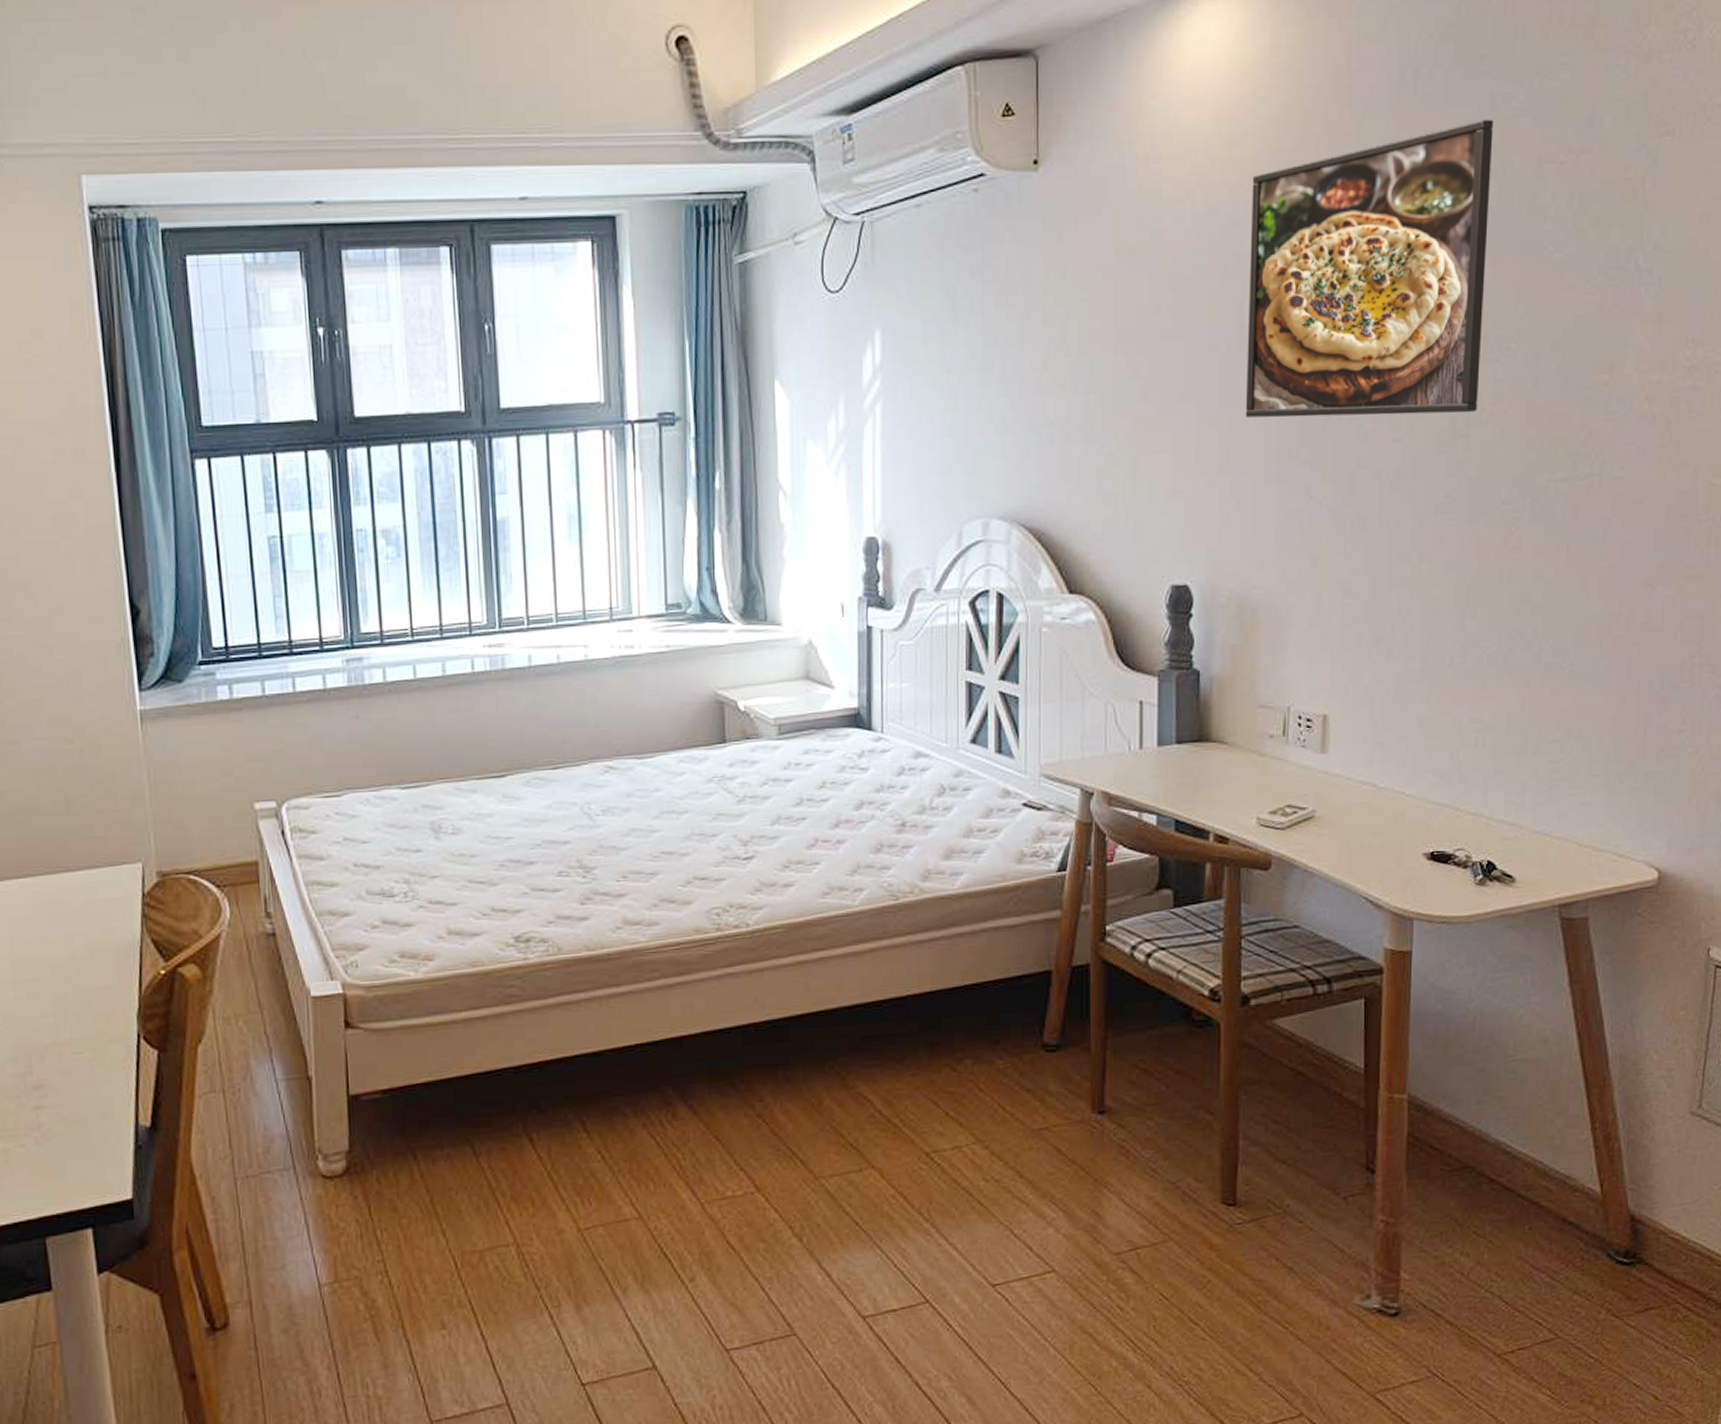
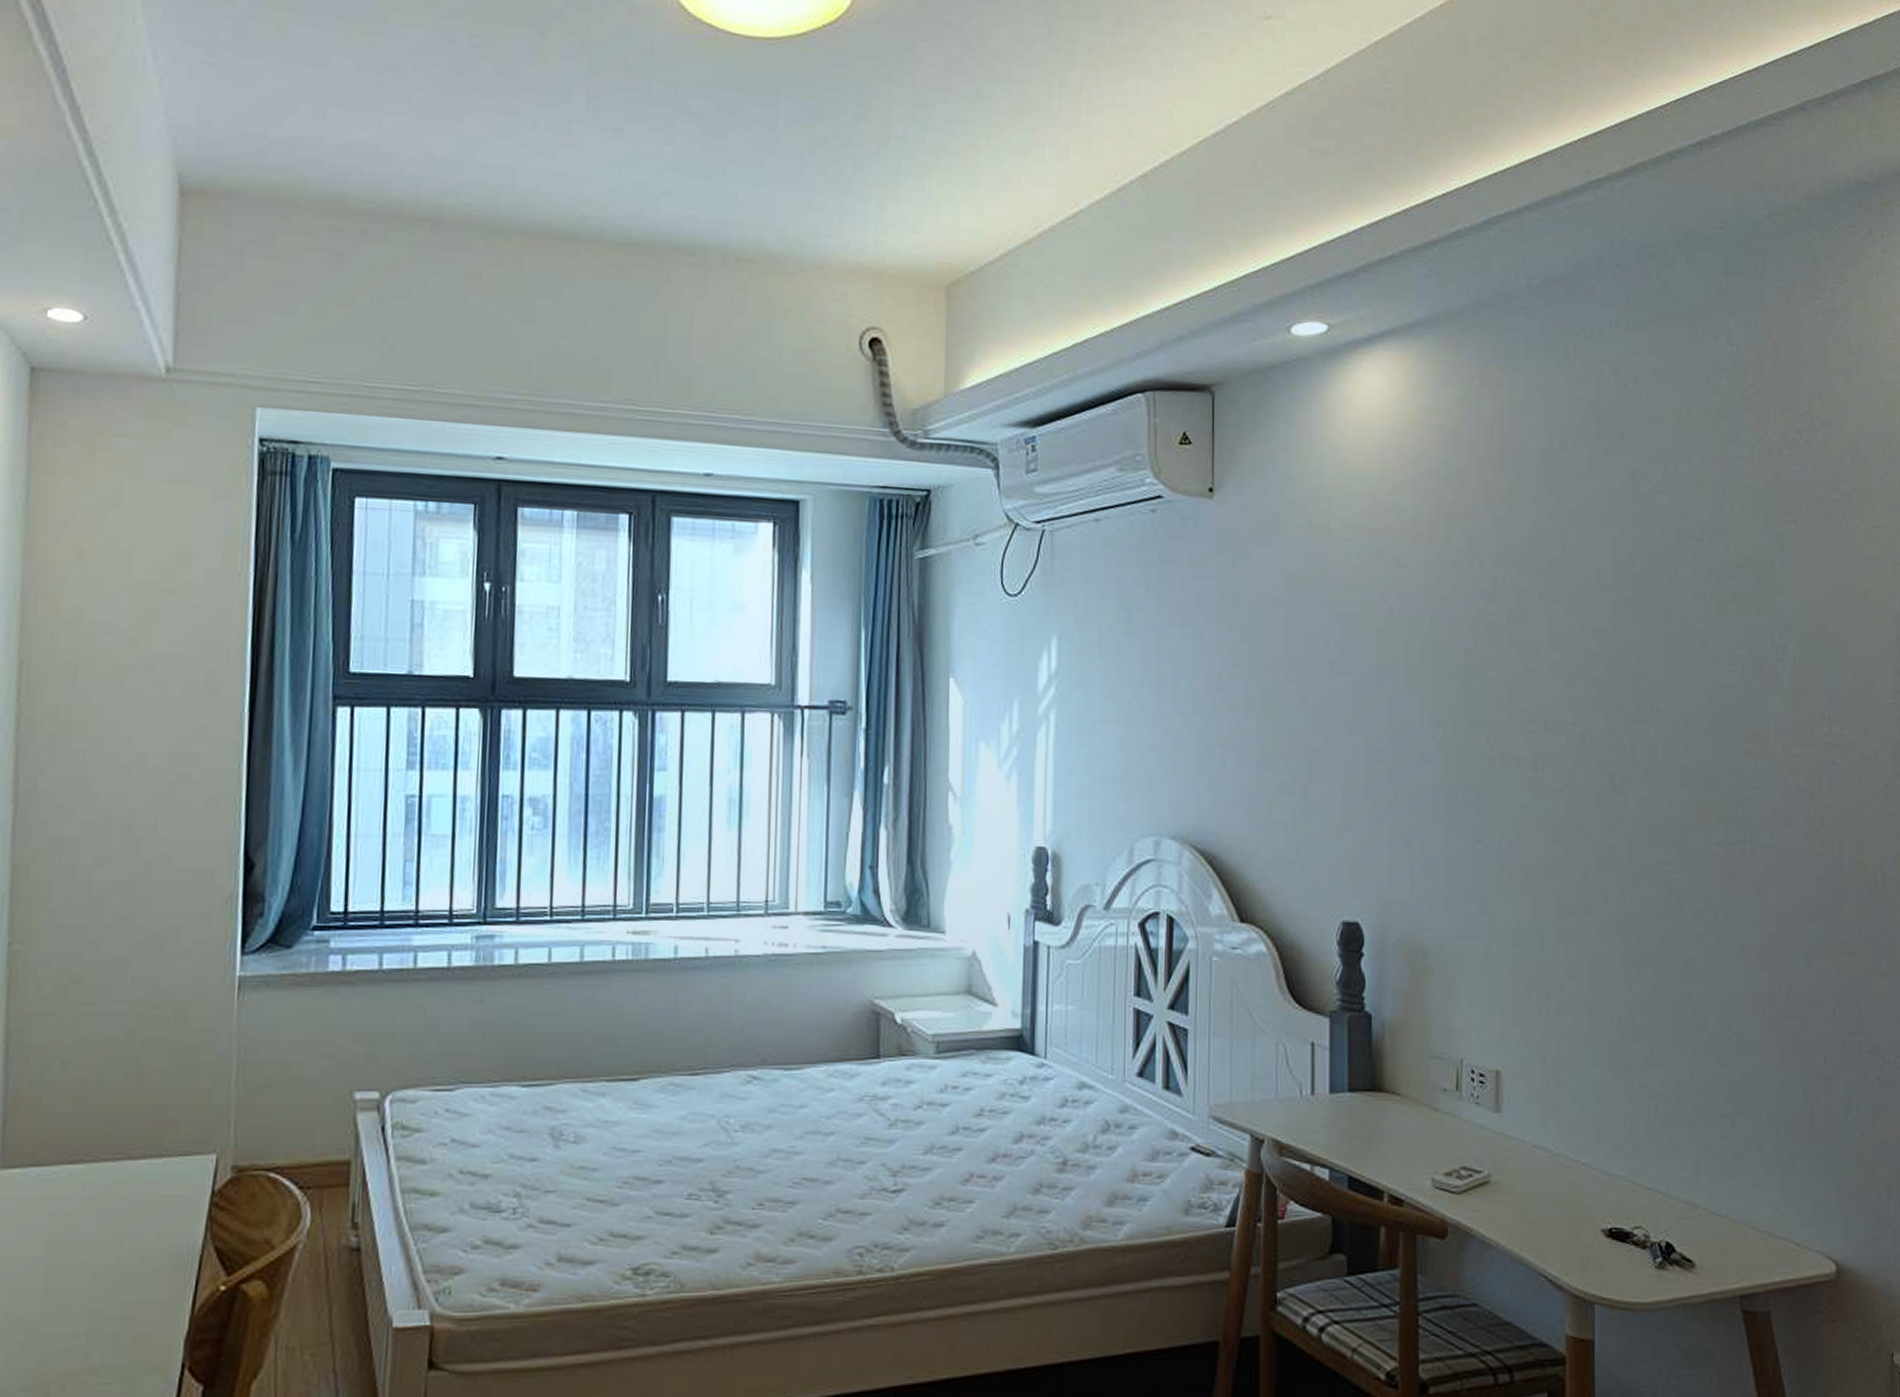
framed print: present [1245,119,1494,418] -> none [1412,492,1635,769]

